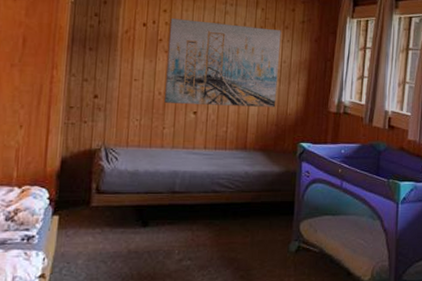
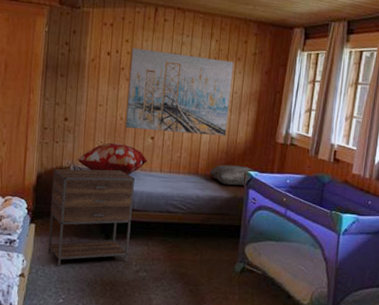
nightstand: none [73,149,177,262] -> present [47,168,136,266]
decorative pillow: none [109,119,190,154] -> present [77,142,147,175]
cushion: none [259,137,309,159] -> present [210,164,256,186]

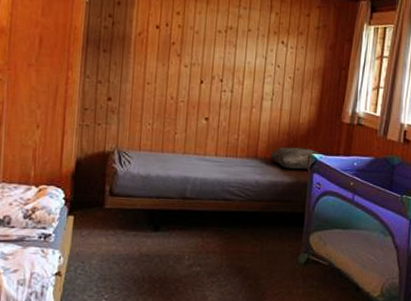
nightstand: present [47,168,136,266] -> none [88,153,188,263]
decorative pillow: present [77,142,147,175] -> none [122,124,201,160]
wall art: present [126,48,234,136] -> none [177,21,295,116]

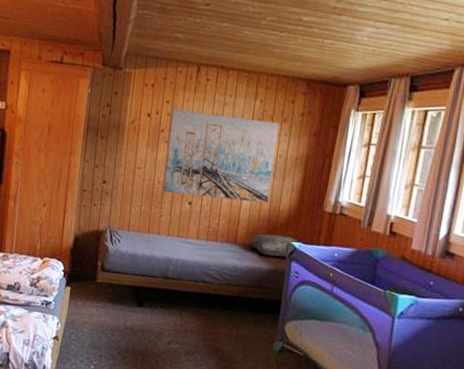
wall art: none [177,21,295,116] -> present [163,109,279,203]

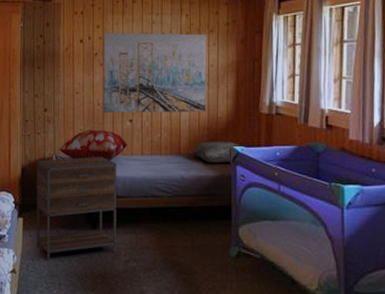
nightstand: none [81,232,171,332] -> present [36,156,117,260]
decorative pillow: none [114,206,184,241] -> present [59,129,128,161]

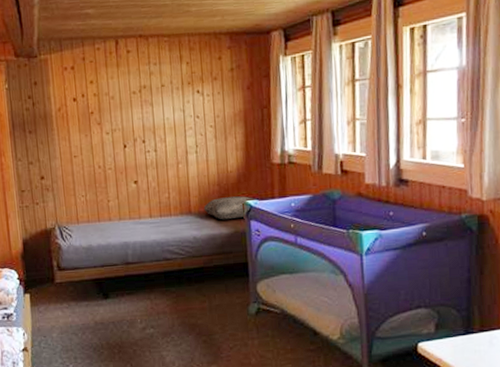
nightstand: present [36,156,117,260] -> none [38,222,132,335]
decorative pillow: present [59,129,128,161] -> none [61,193,135,228]
wall art: present [103,32,207,113] -> none [98,82,215,176]

